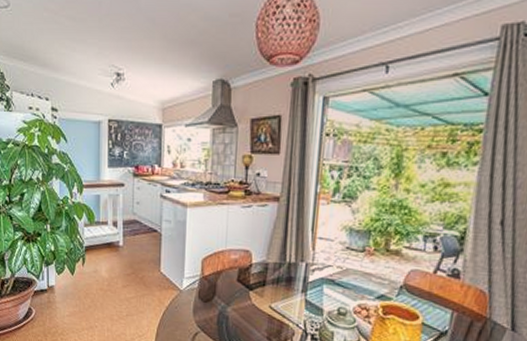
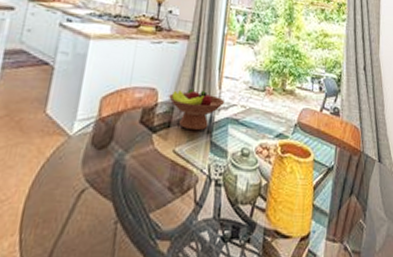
fruit bowl: none [262,250,320,290] -> present [169,88,225,131]

